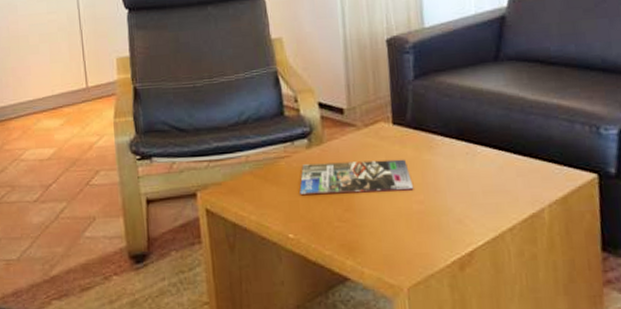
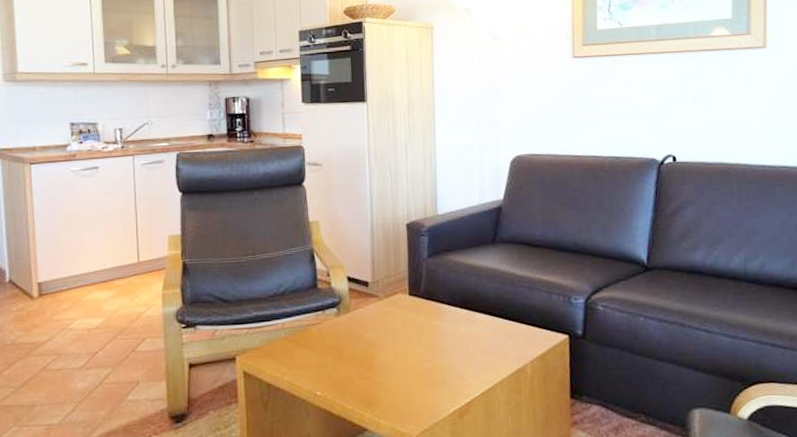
magazine: present [299,159,414,194] -> none [328,324,424,357]

